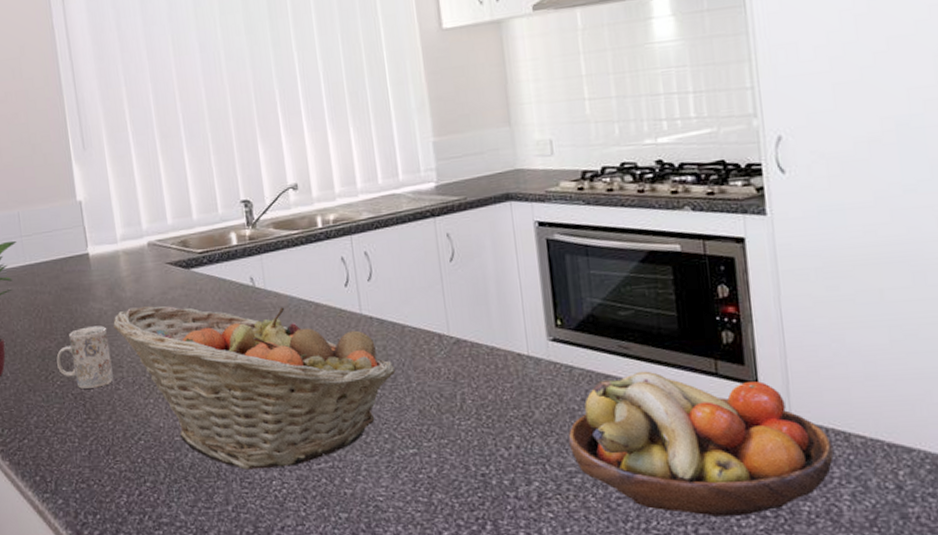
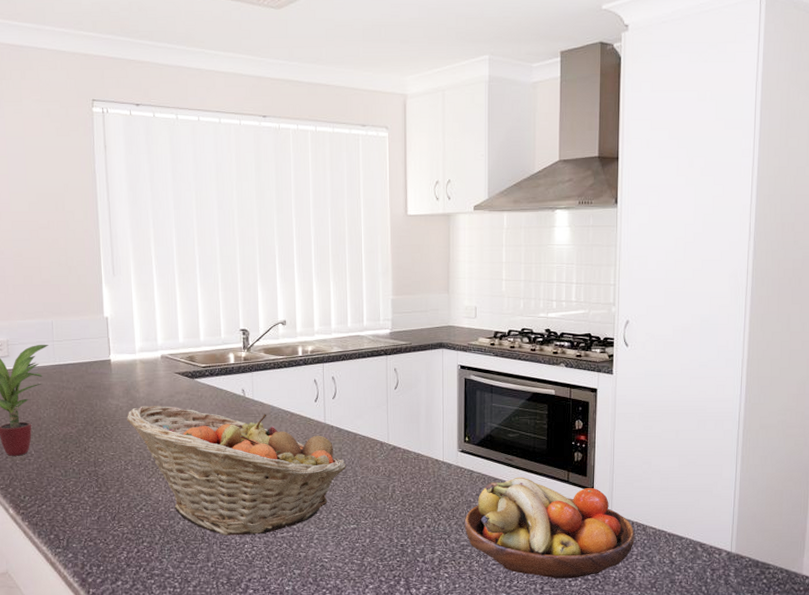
mug: present [56,325,113,389] -> none [76,418,123,467]

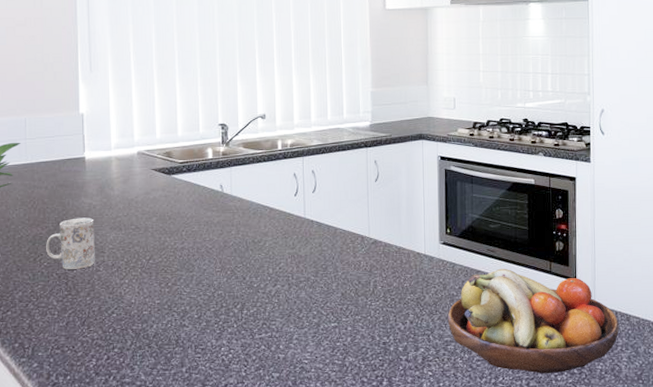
mug: none [76,418,123,467] -> present [46,217,95,269]
fruit basket: present [127,406,347,536] -> none [100,203,327,339]

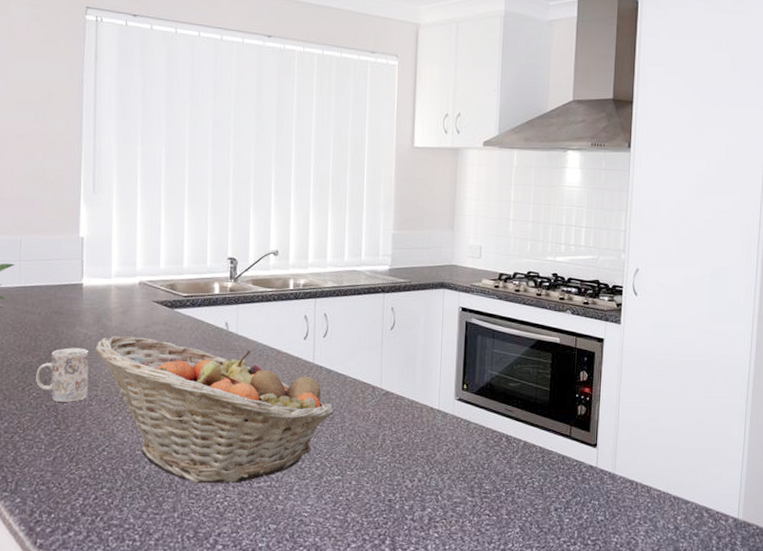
fruit basket: none [100,203,327,339] -> present [95,336,335,484]
fruit bowl: present [447,268,619,374] -> none [458,430,638,543]

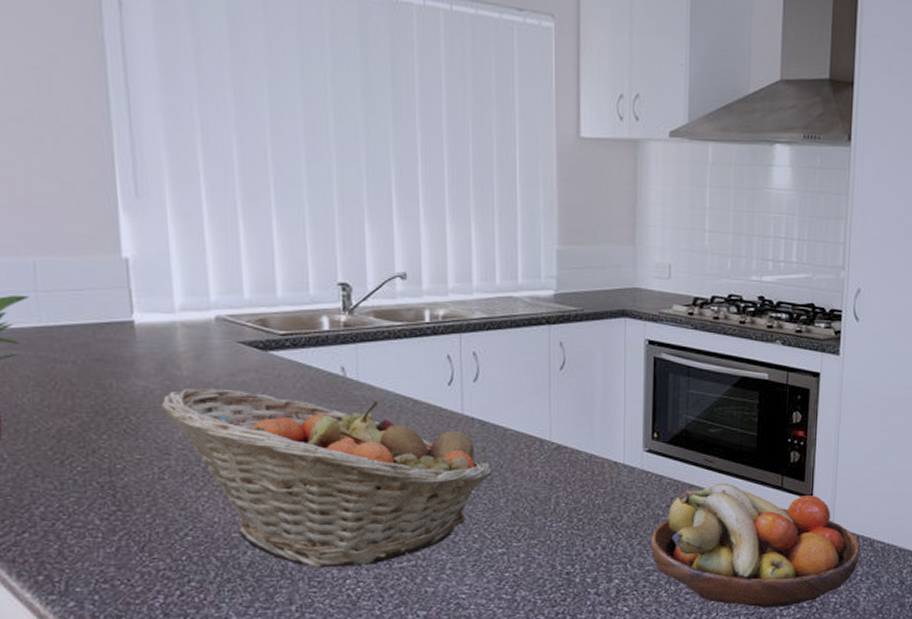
mug: present [36,348,89,402] -> none [78,406,157,477]
fruit bowl: none [458,430,638,543] -> present [650,483,860,608]

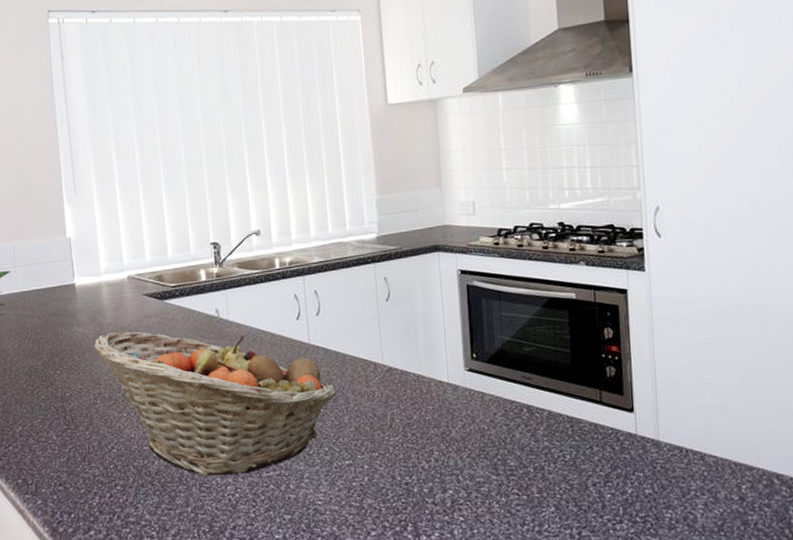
fruit bowl: present [650,483,860,608] -> none [478,398,691,521]

